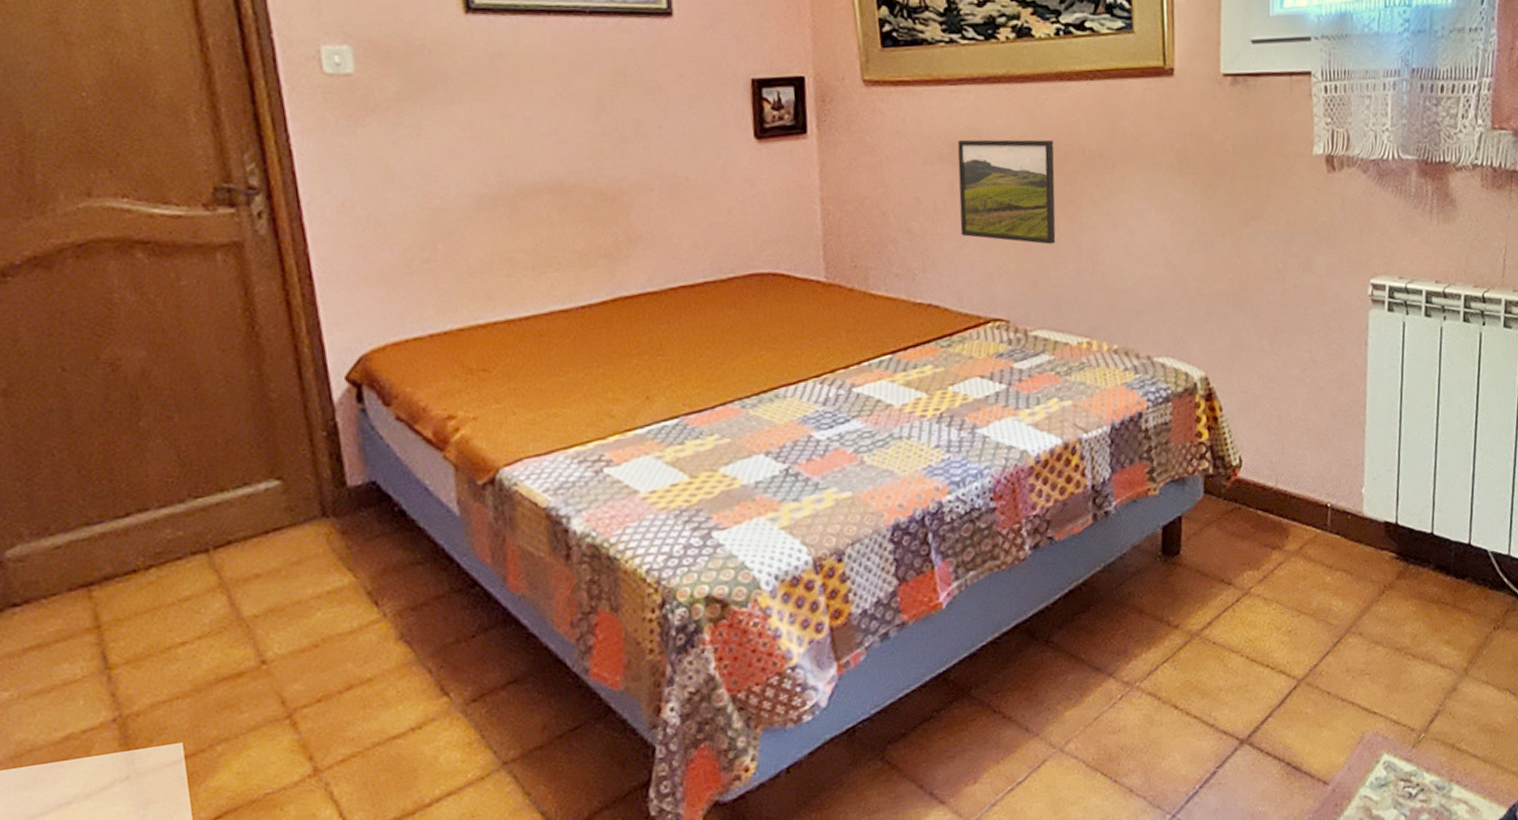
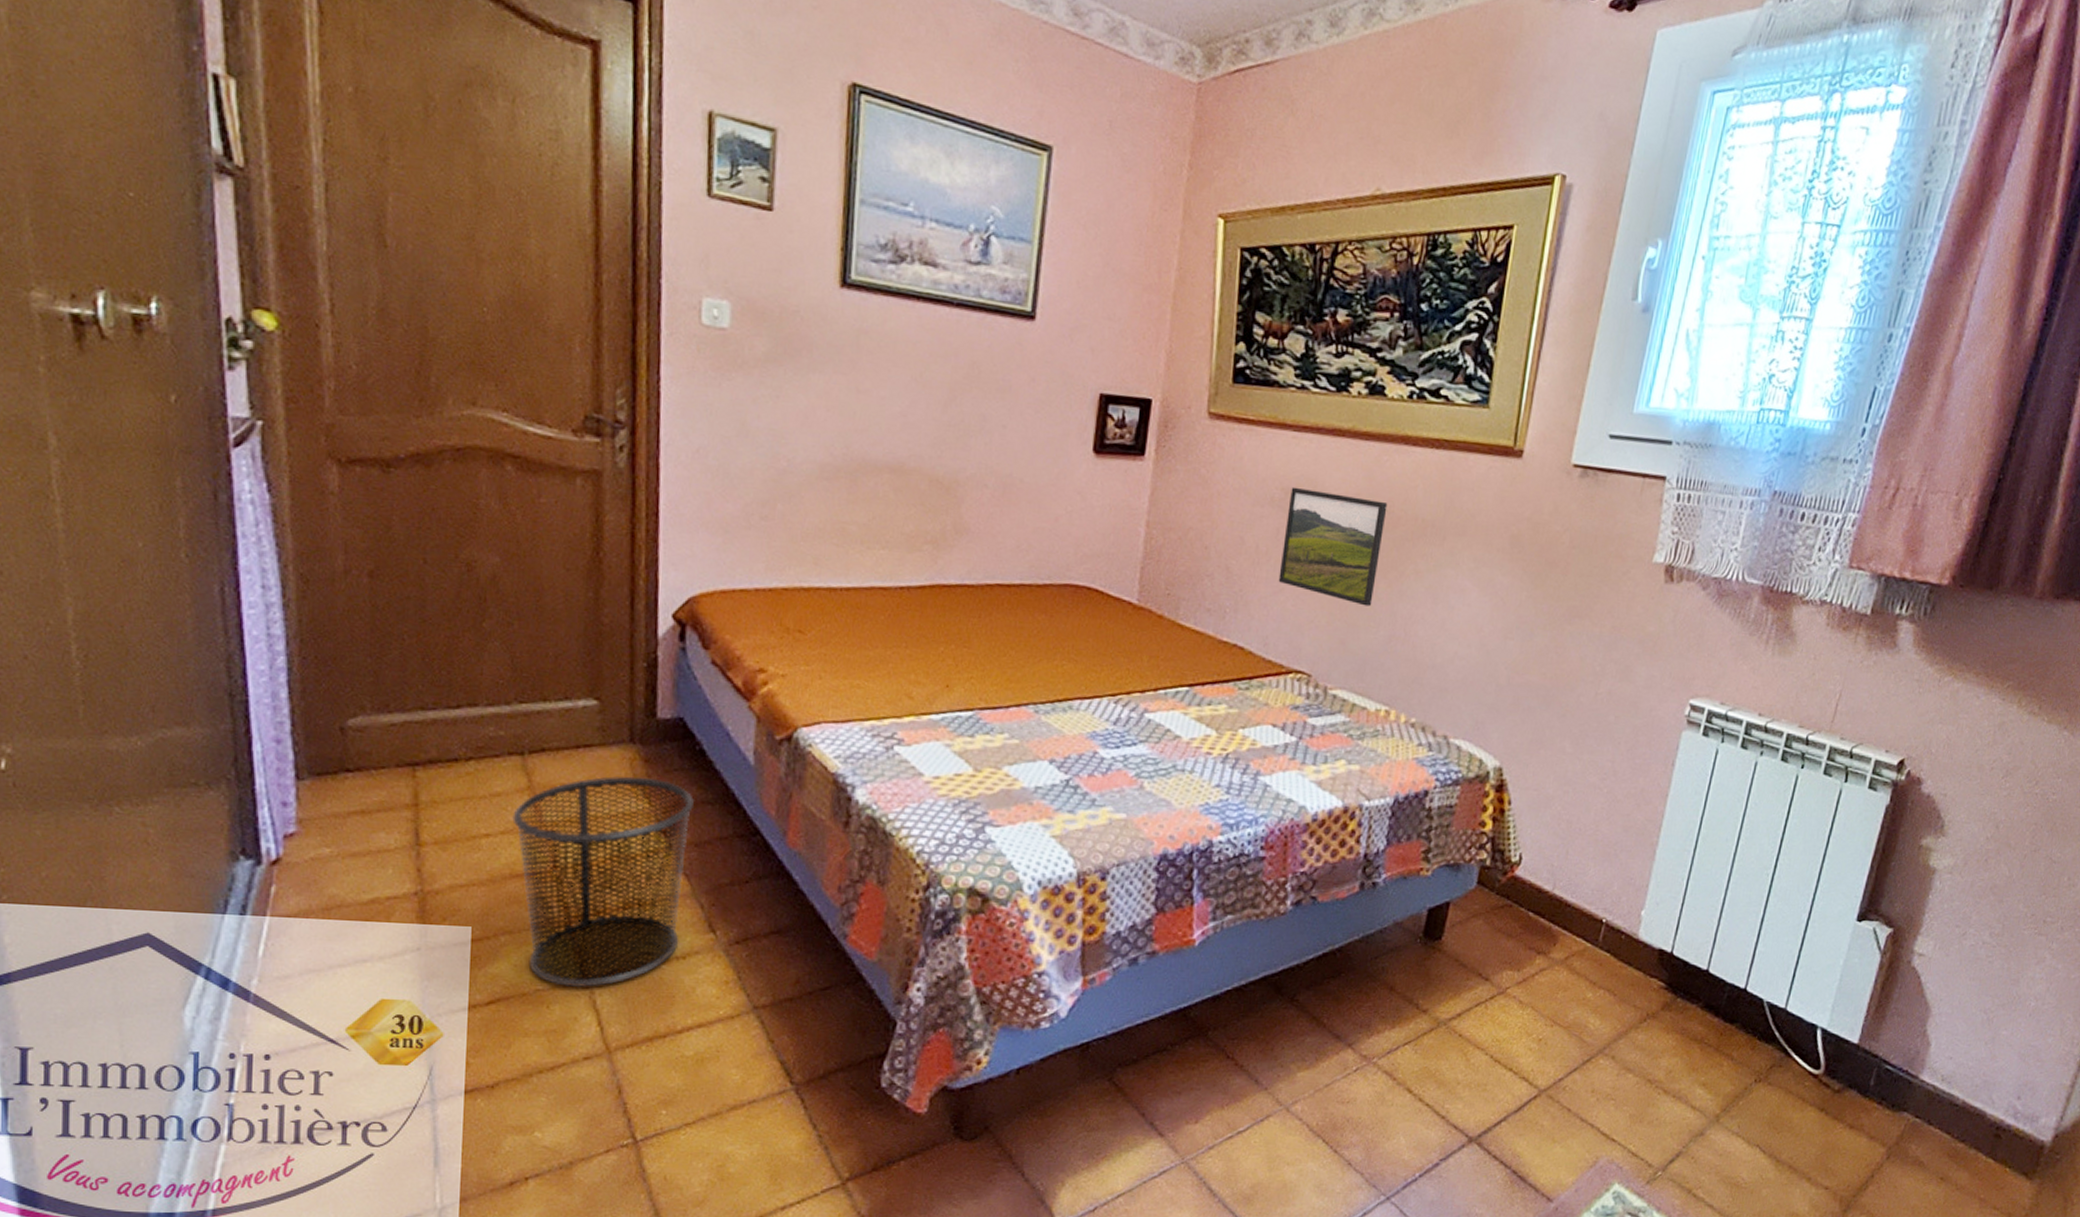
waste bin: none [207,549,412,784] -> present [512,776,694,988]

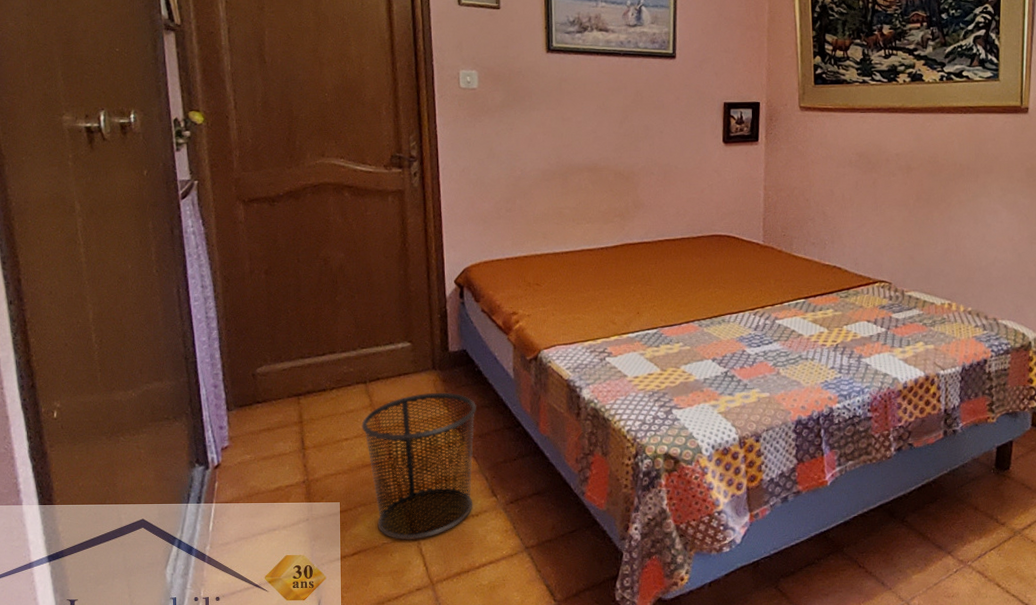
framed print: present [1278,487,1388,607] -> none [861,151,933,230]

